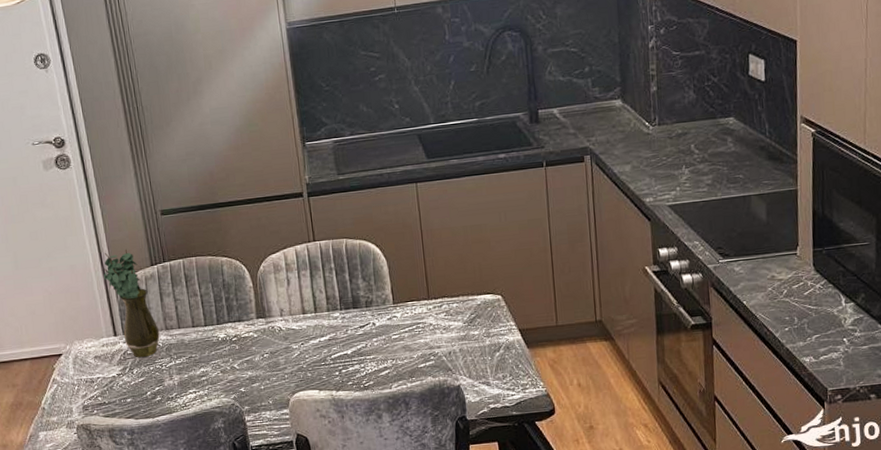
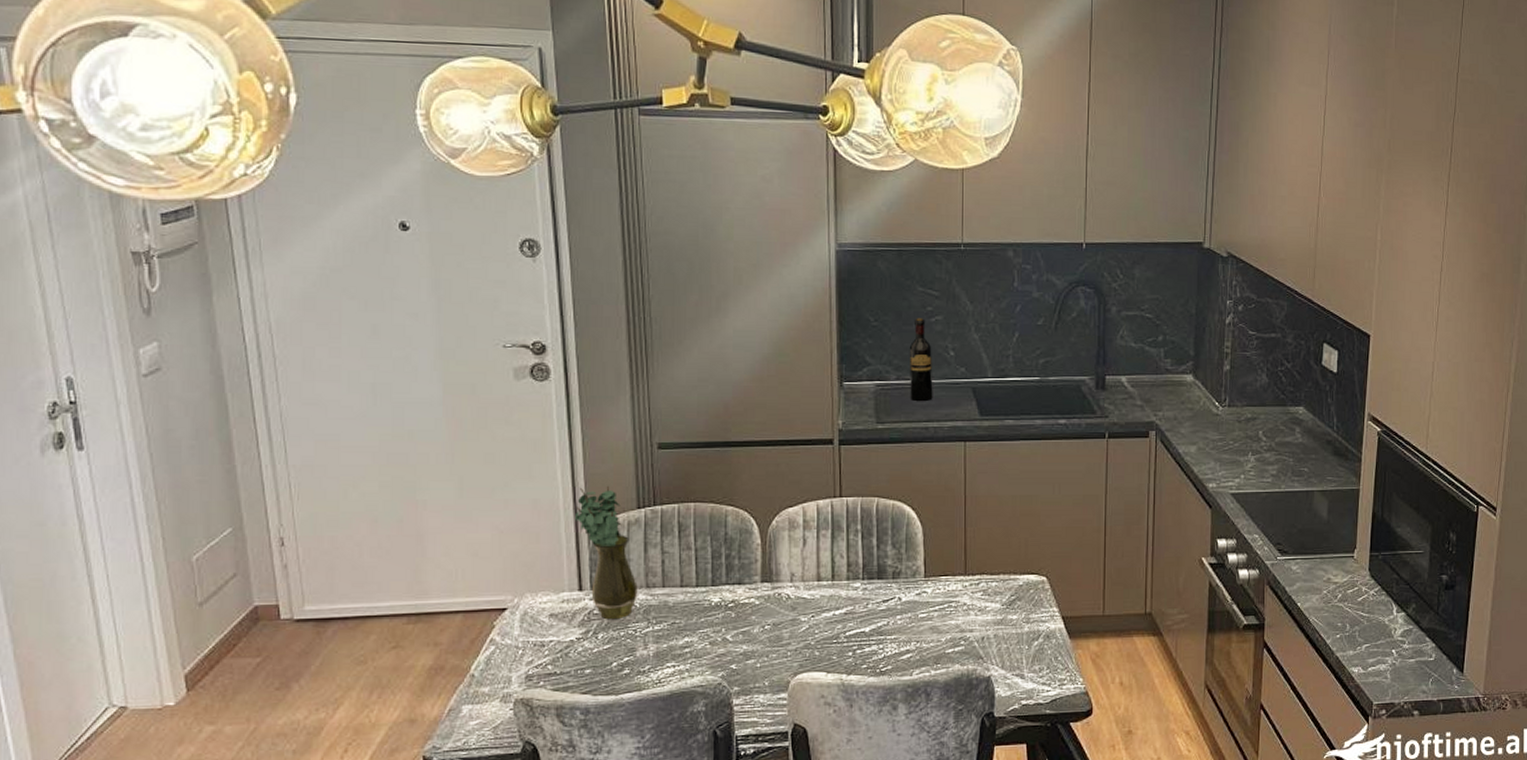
wine bottle: none [358,78,384,152] -> present [909,318,933,401]

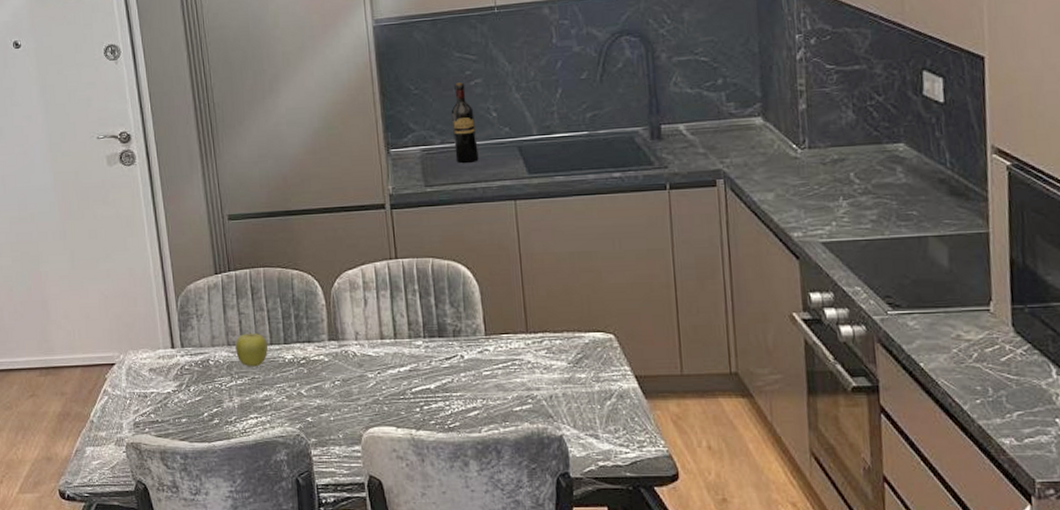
vase: present [575,485,638,620] -> none [164,254,221,375]
fruit: none [655,573,694,611] -> present [235,332,269,367]

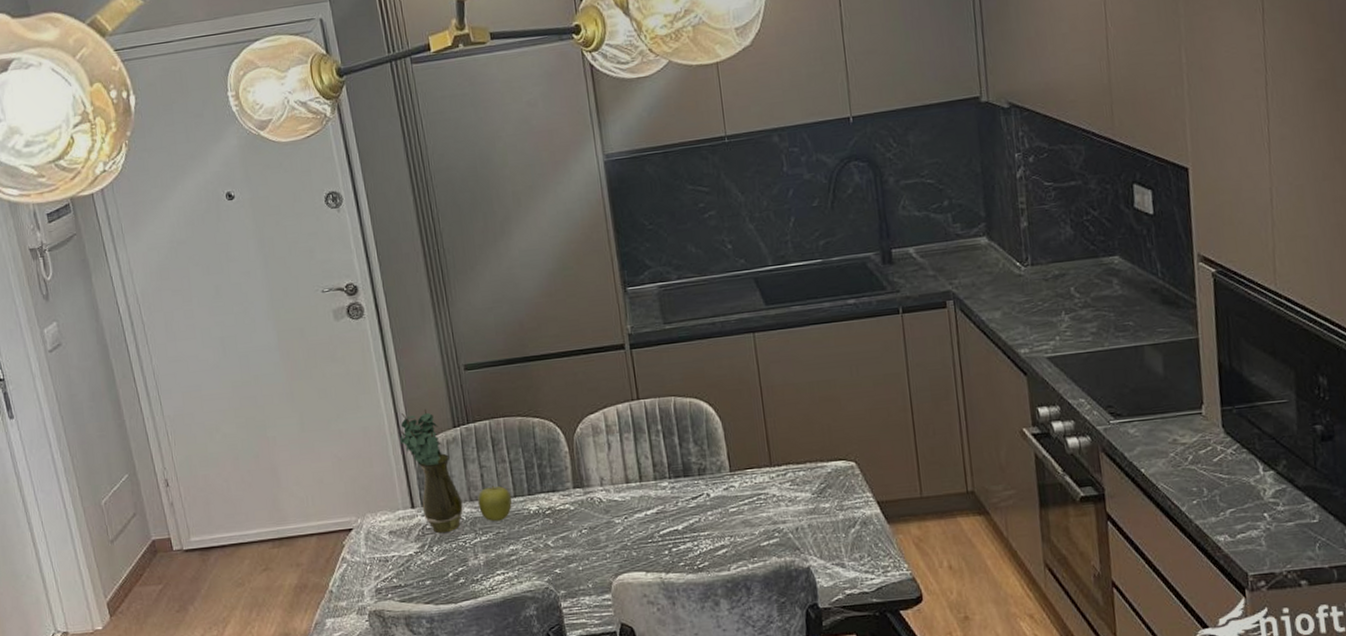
vase: none [164,254,221,375] -> present [400,408,463,534]
wine bottle: present [451,82,479,163] -> none [686,215,716,298]

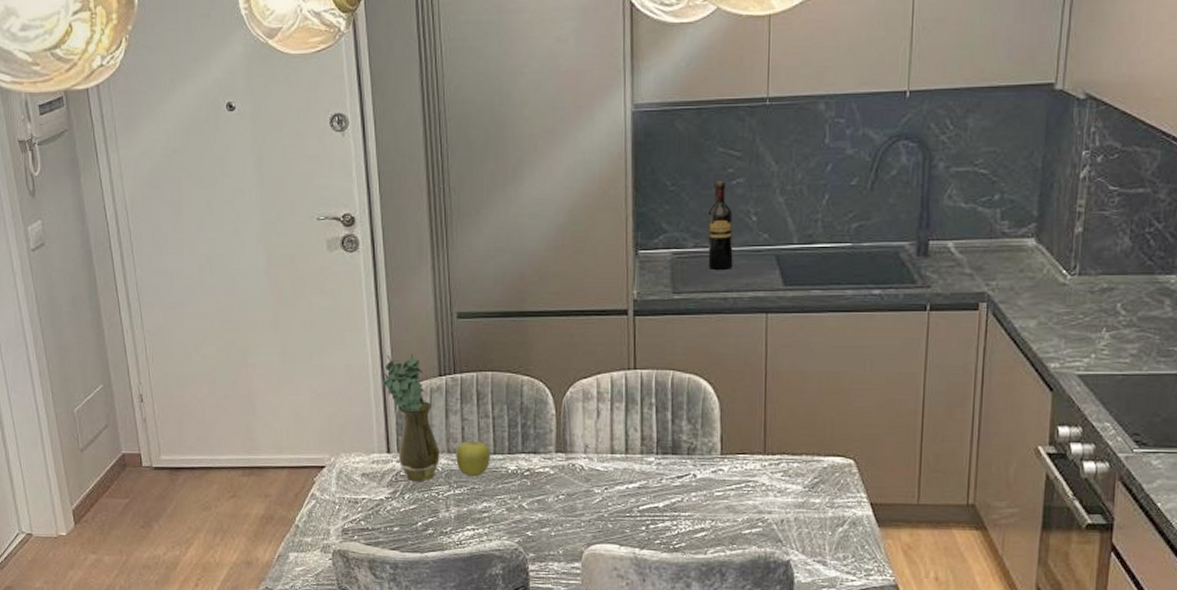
wine bottle: none [686,215,716,298] -> present [707,181,734,270]

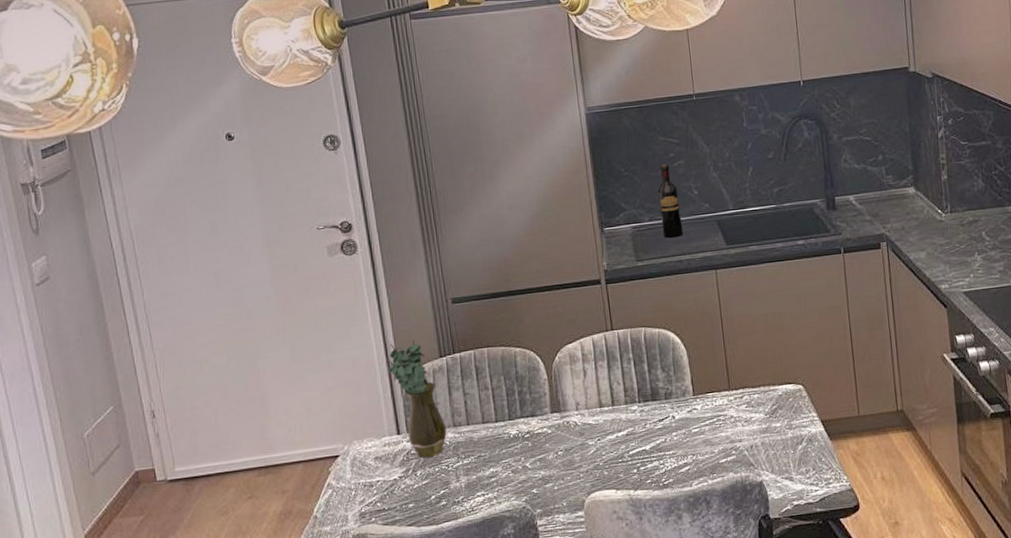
fruit: present [456,440,491,477] -> none [461,412,494,446]

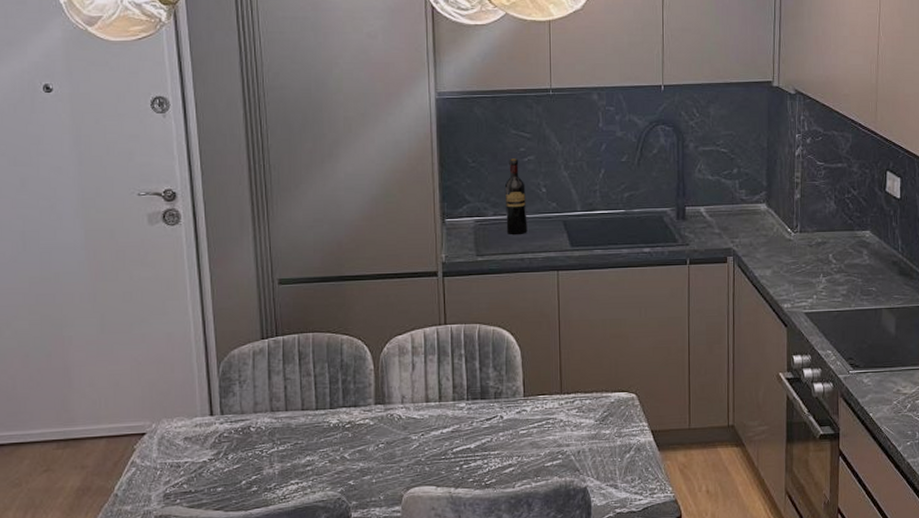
vase: present [388,339,447,458] -> none [206,319,263,442]

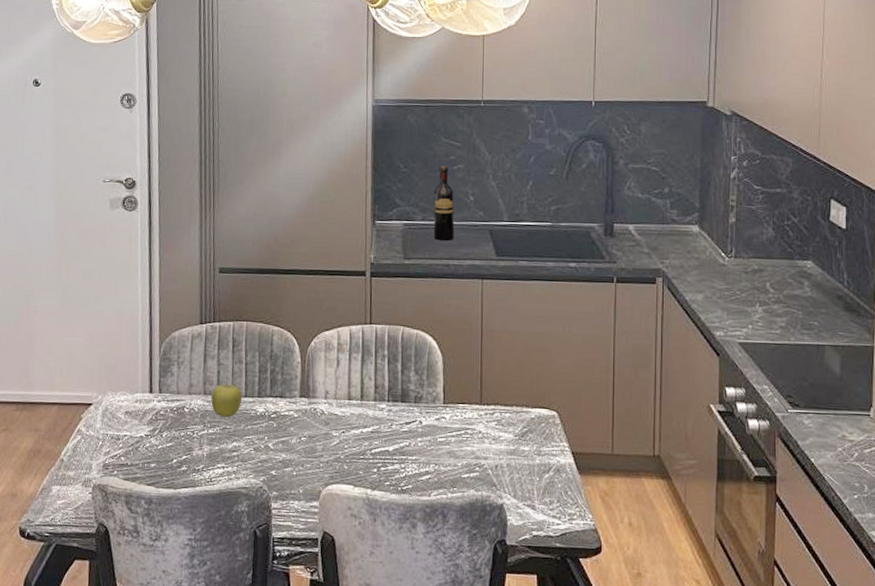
fruit: none [279,398,314,433] -> present [211,383,243,418]

